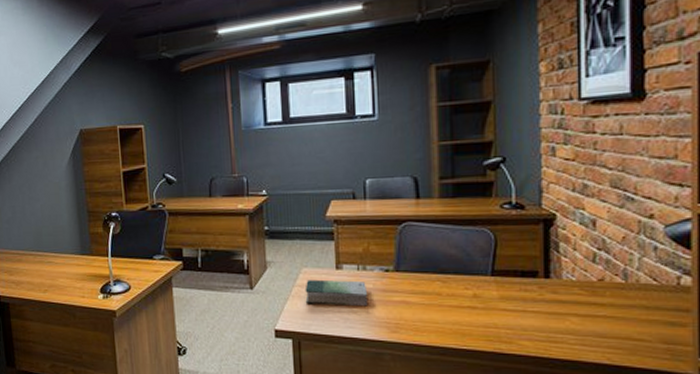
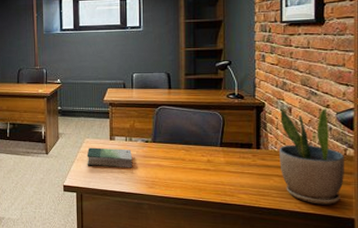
potted plant: none [577,219,677,355] -> present [278,108,344,205]

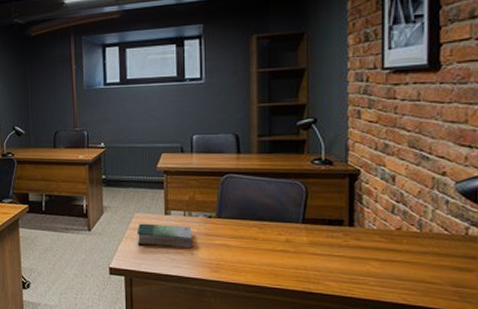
potted plant: present [278,108,344,205] -> none [377,176,465,296]

